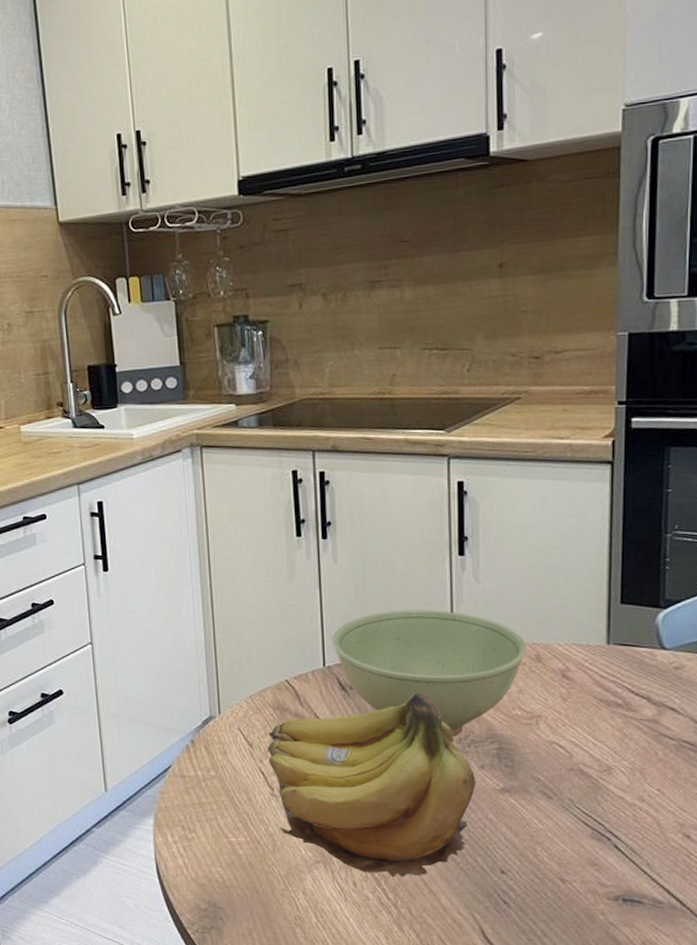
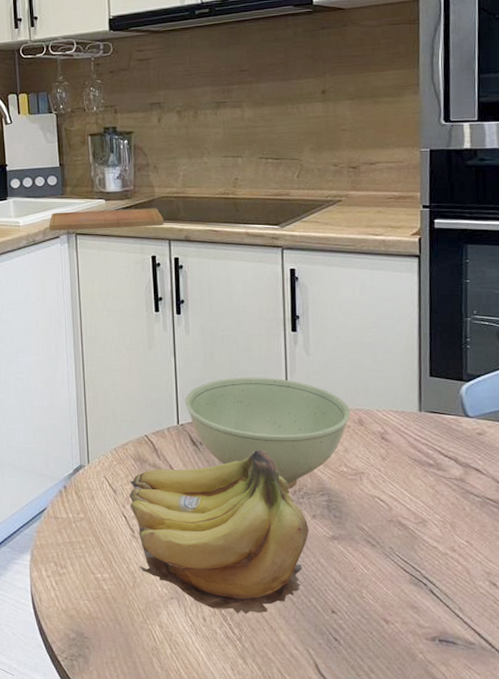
cutting board: none [168,412,306,443] -> present [48,208,164,231]

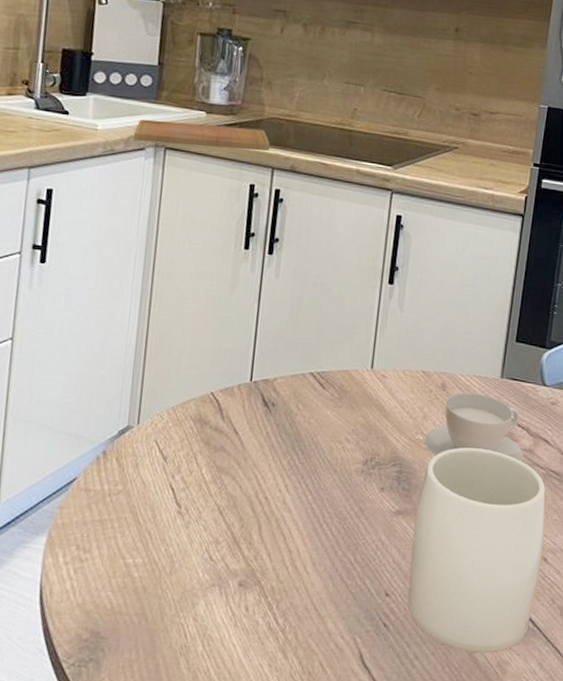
fruit: present [129,450,309,614] -> none [180,414,375,601]
bowl: present [185,377,351,489] -> none [262,331,435,458]
teacup: none [349,427,455,491] -> present [424,392,524,462]
mug: none [350,478,491,671] -> present [407,447,546,654]

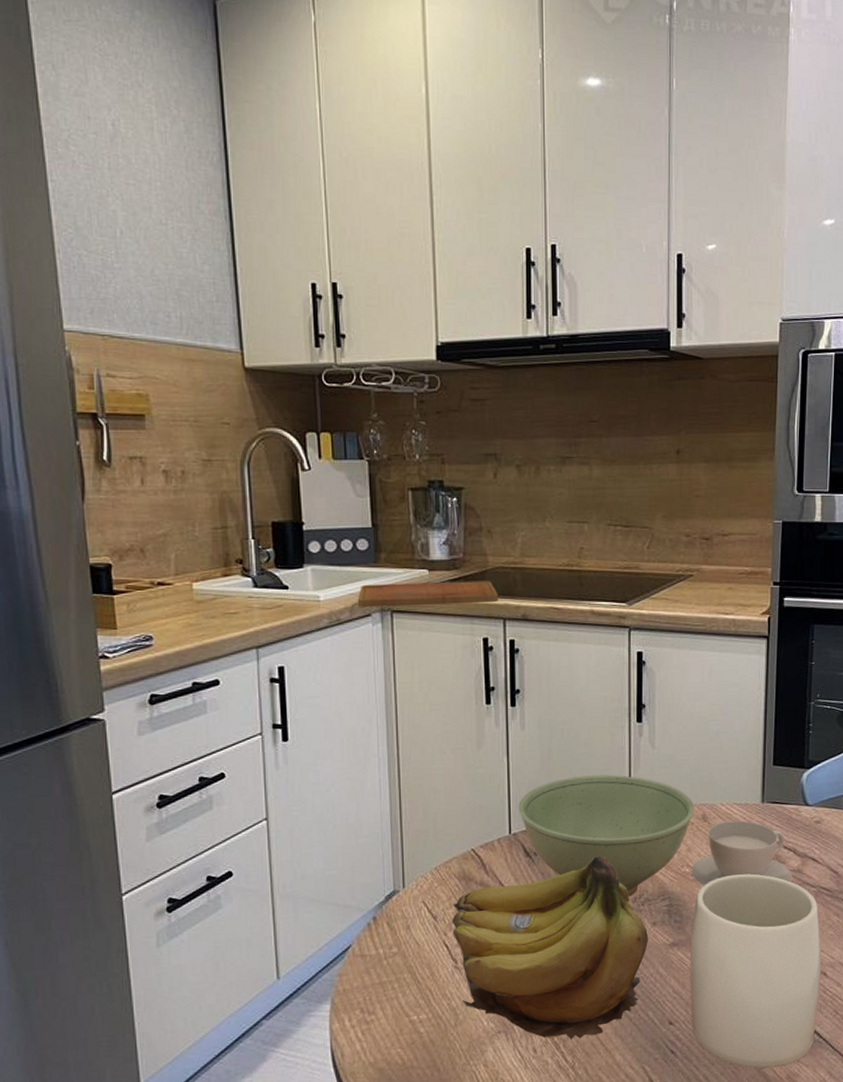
fruit: none [180,414,375,601] -> present [452,856,649,1040]
bowl: none [262,331,435,458] -> present [518,774,695,897]

